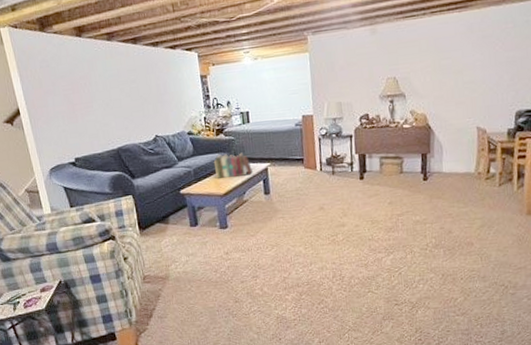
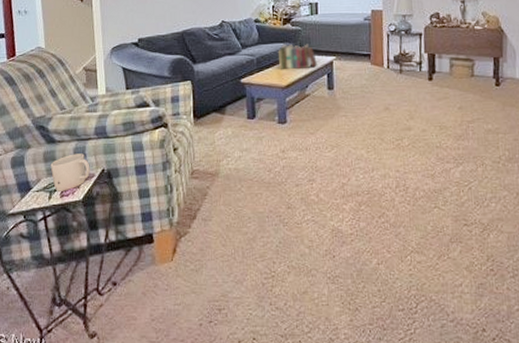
mug: none [9,268,49,303] -> present [50,153,90,192]

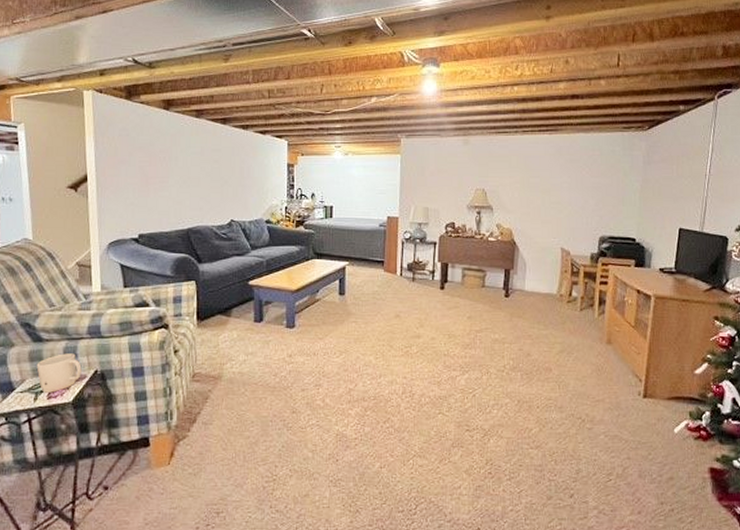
books: present [278,43,317,70] -> none [289,246,329,274]

